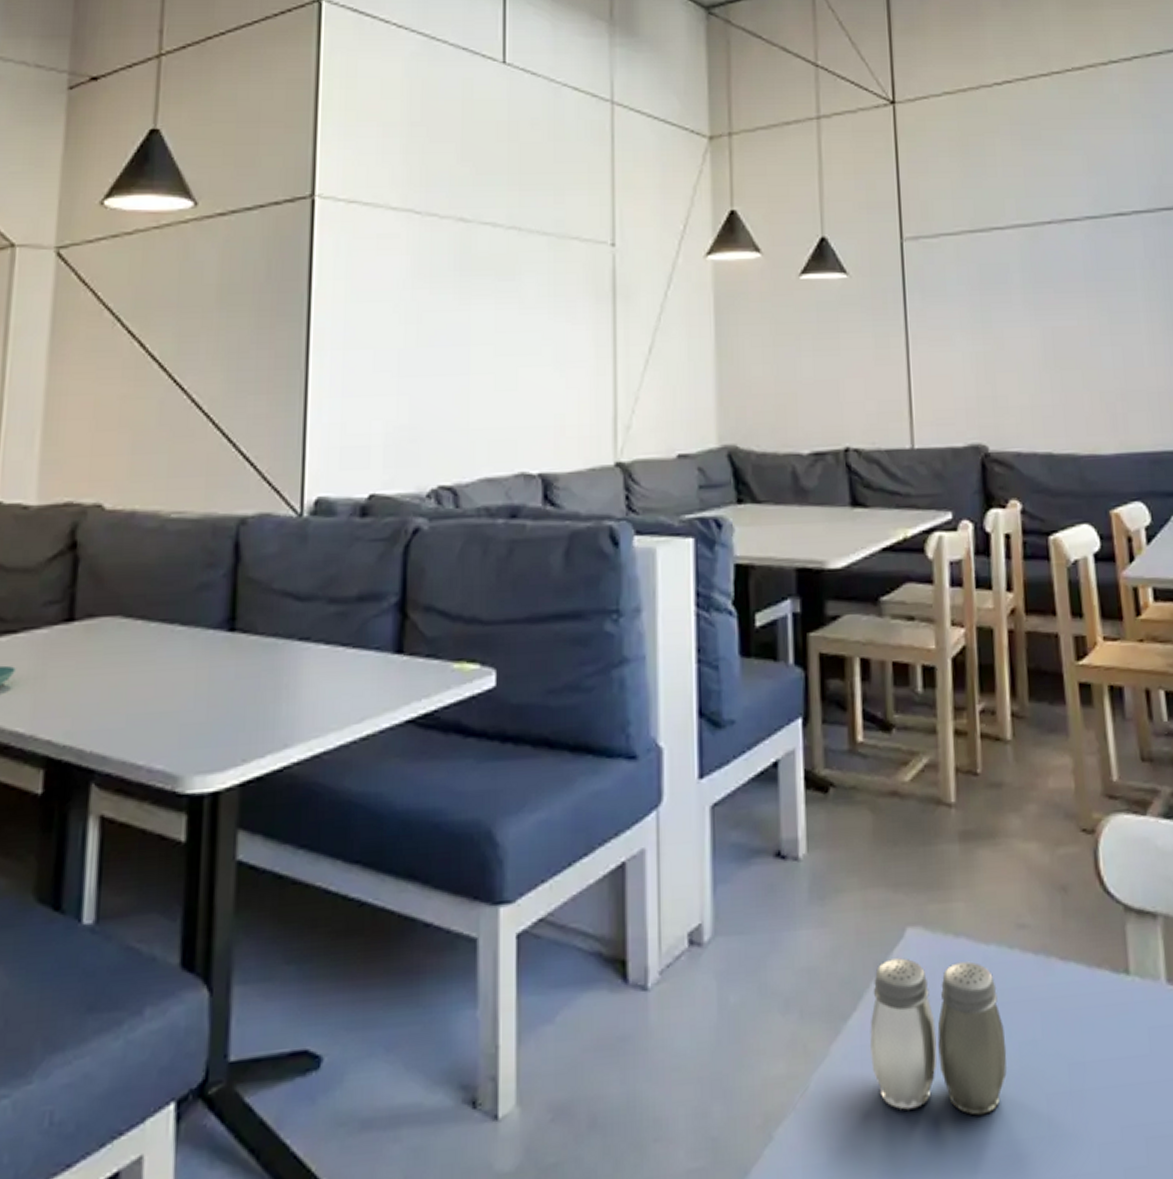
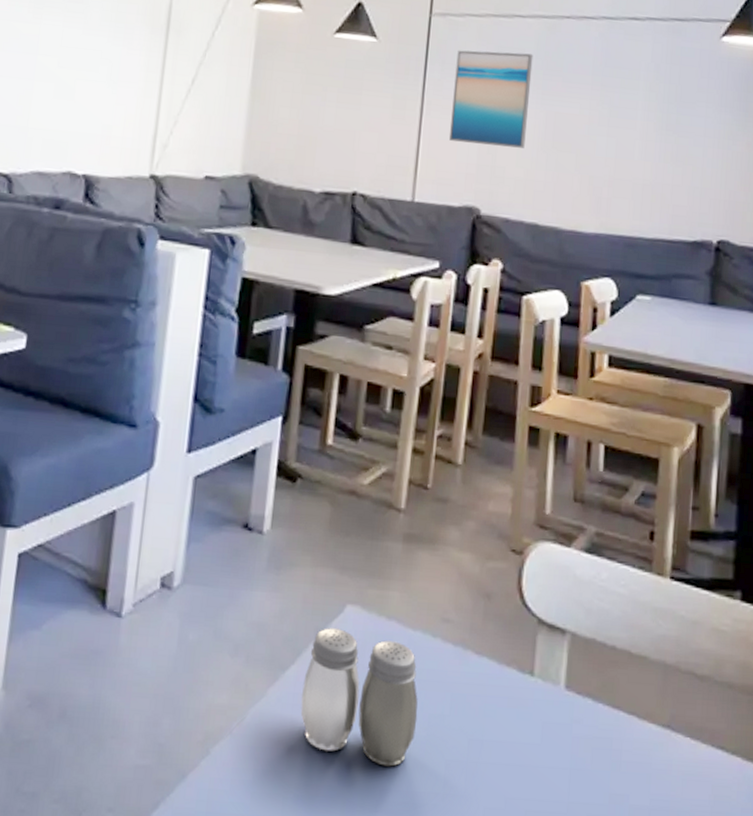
wall art: none [936,268,1025,375] -> present [448,50,534,148]

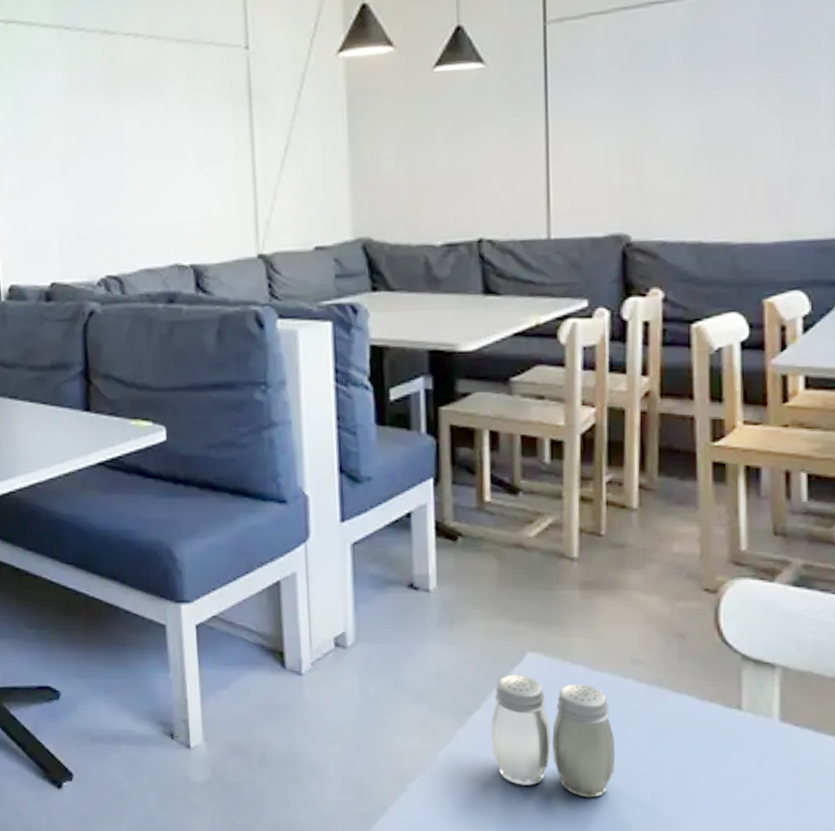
wall art: present [448,50,534,148] -> none [582,45,679,164]

